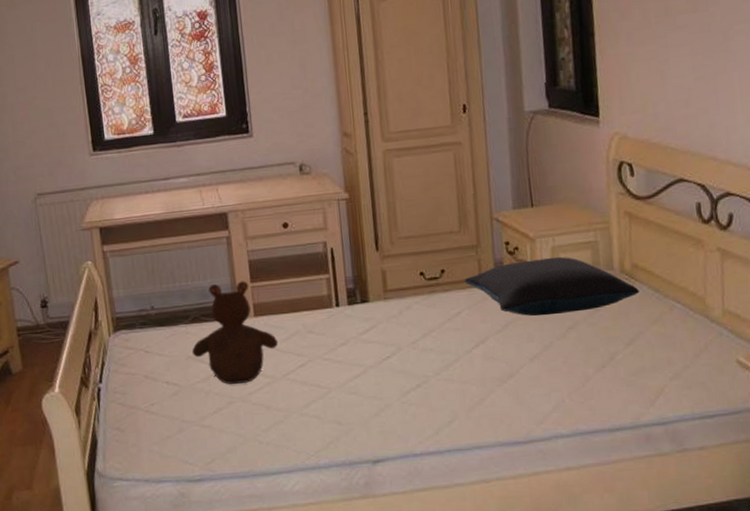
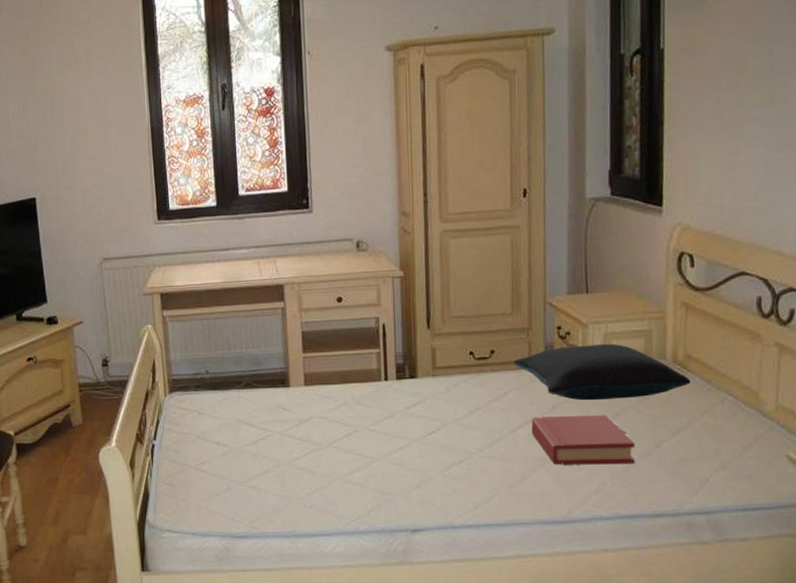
teddy bear: present [191,281,279,385] -> none [242,351,327,450]
hardback book: none [485,329,591,384] -> present [531,414,635,465]

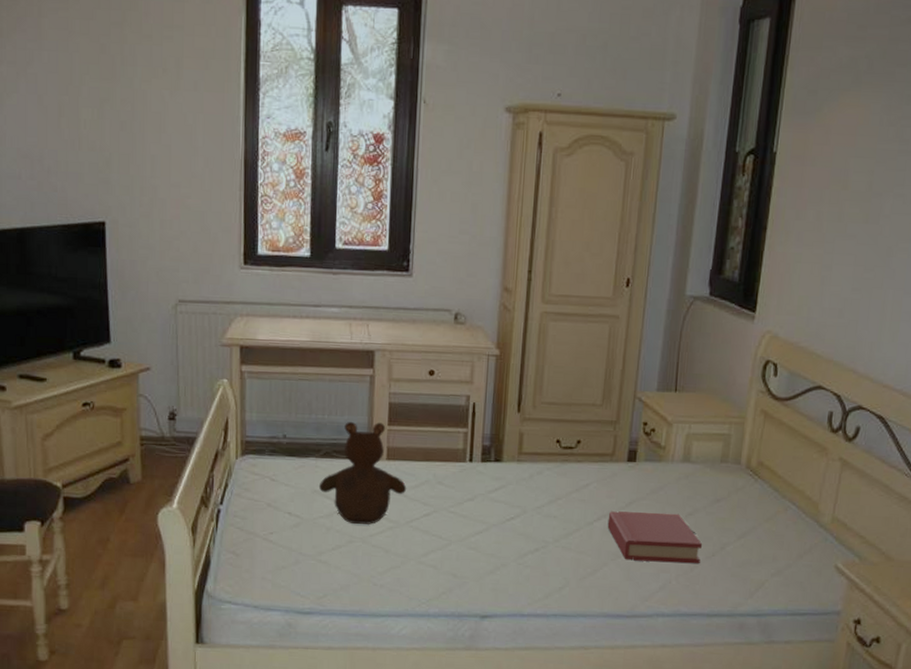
teddy bear: none [242,351,327,450] -> present [318,422,407,525]
pillow: present [513,343,691,401] -> none [597,443,760,500]

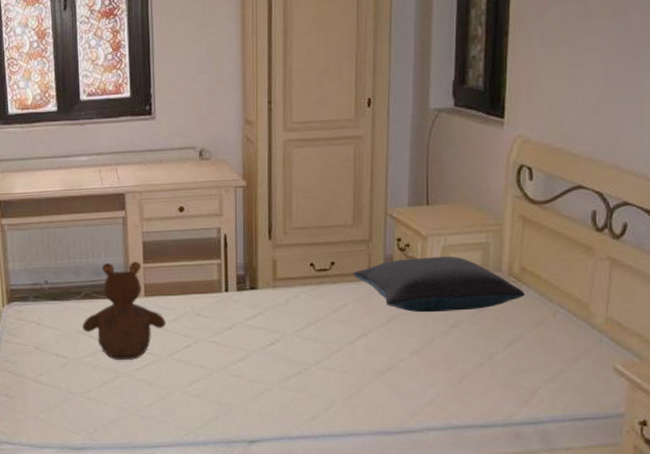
pillow: none [597,443,760,500] -> present [353,256,525,313]
hardback book: present [607,511,702,564] -> none [369,326,468,377]

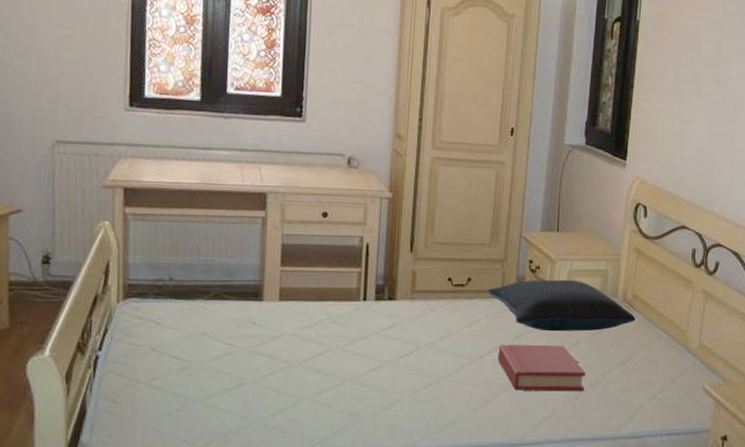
teddy bear: present [81,261,167,361] -> none [207,263,300,367]
hardback book: none [369,326,468,377] -> present [497,344,585,392]

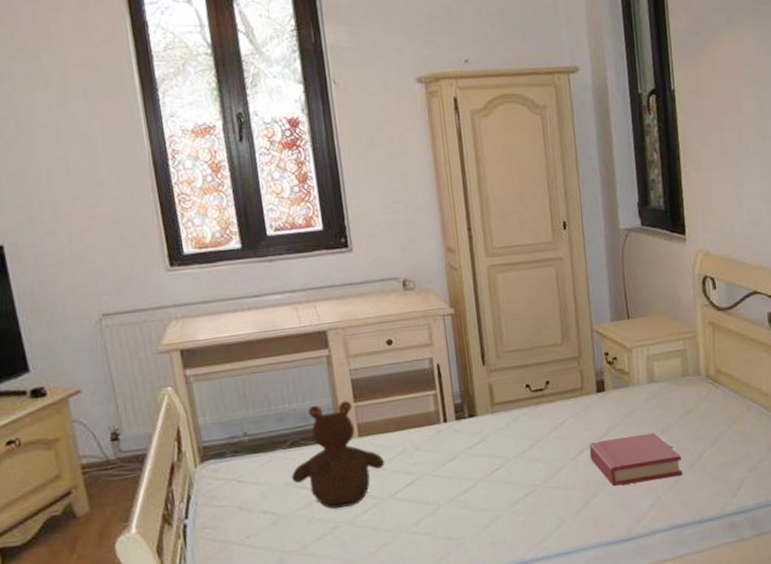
teddy bear: none [207,263,300,367] -> present [291,401,385,509]
pillow: present [487,279,636,332] -> none [567,365,722,422]

